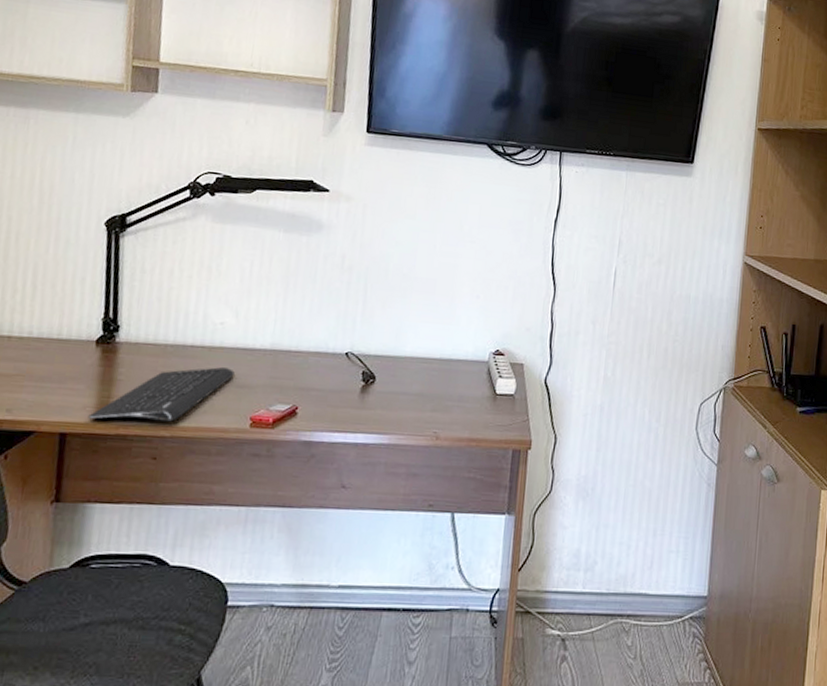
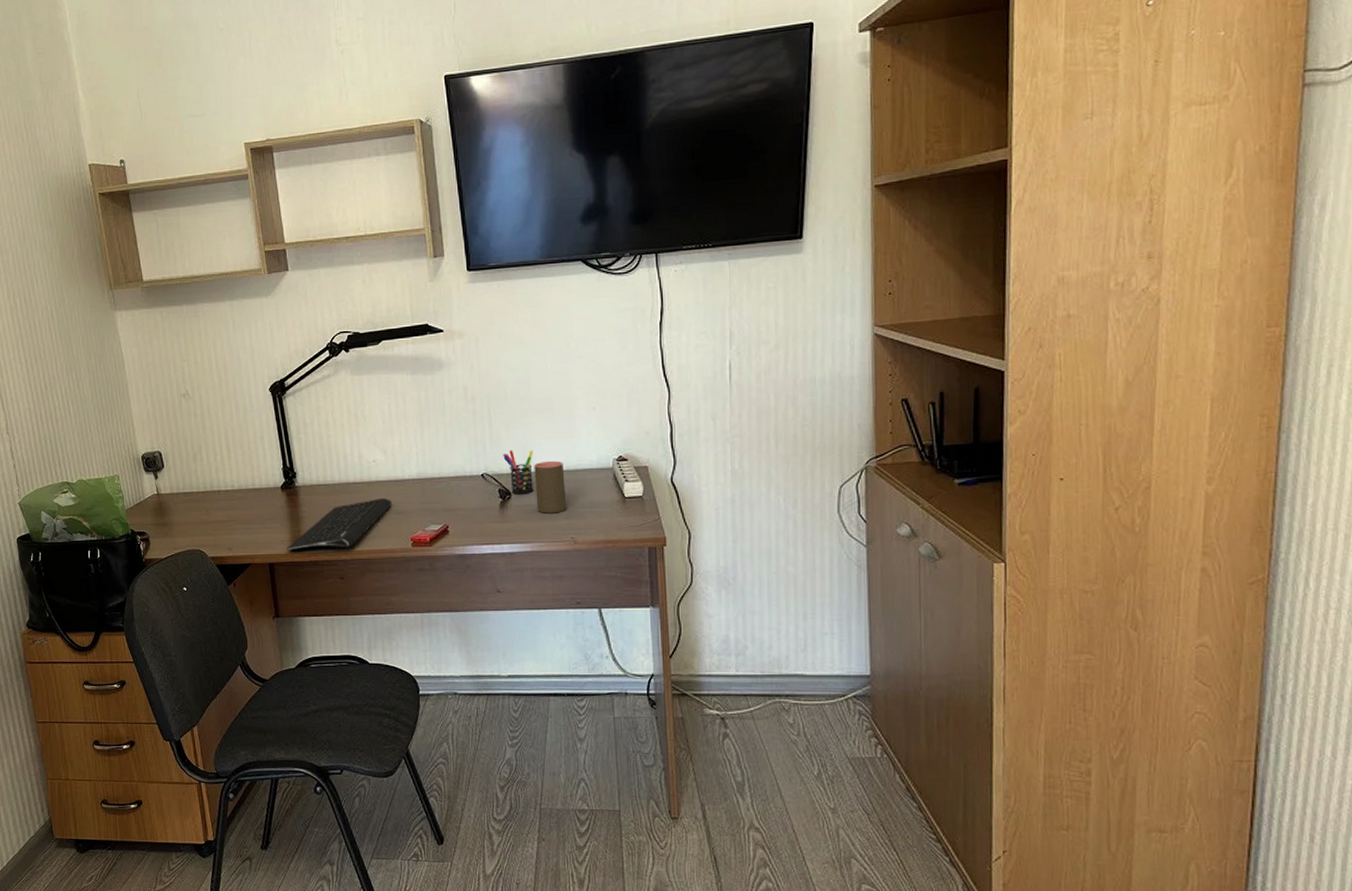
pen holder: none [373,329,407,380] -> present [503,450,533,494]
cup: none [401,346,437,404] -> present [534,460,566,513]

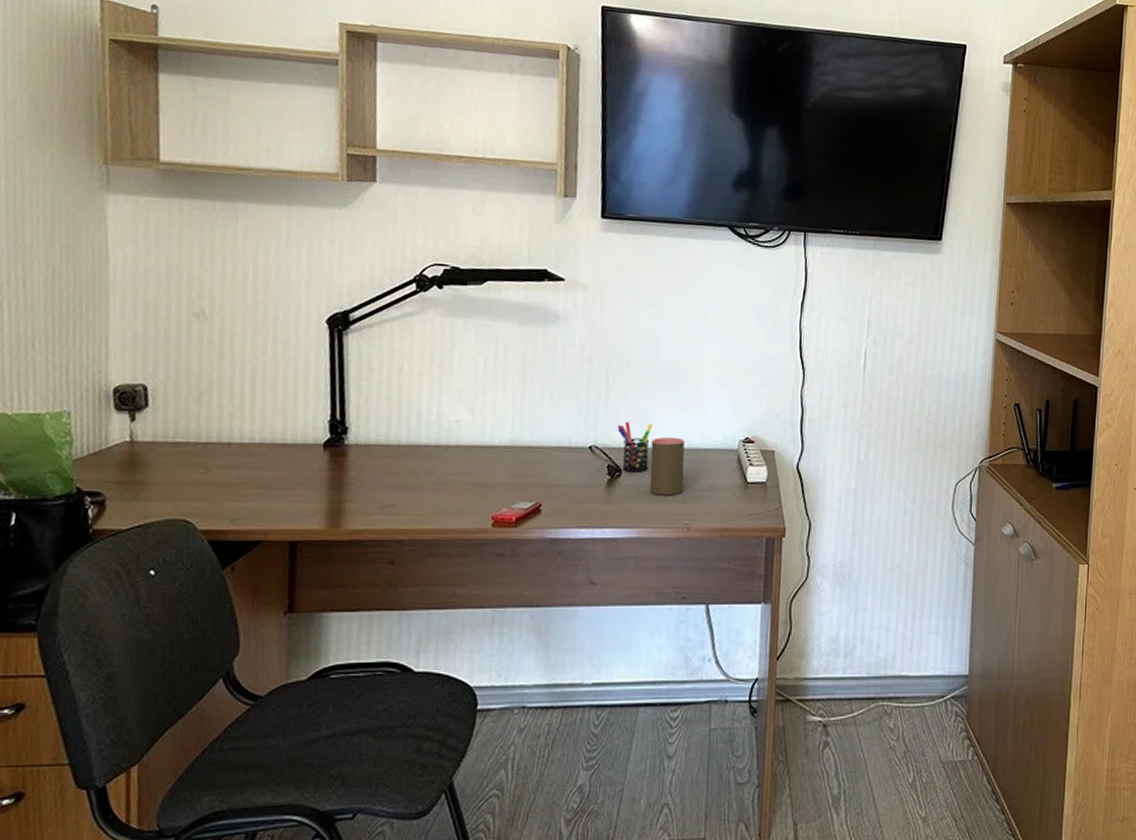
keyboard: present [287,498,392,550] -> none [319,466,473,526]

